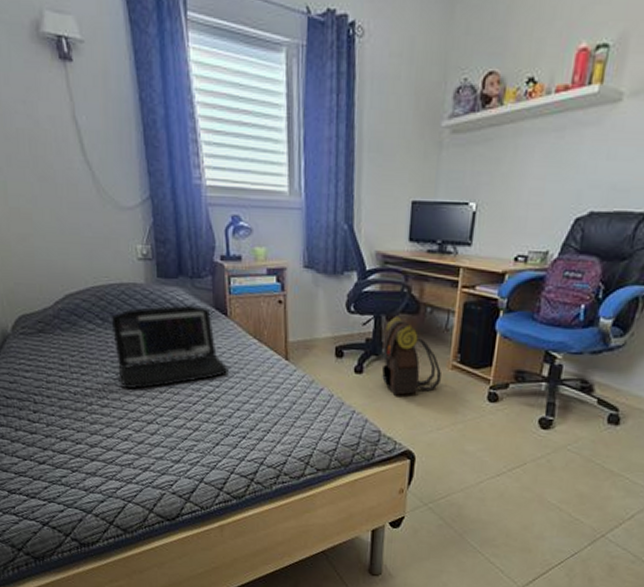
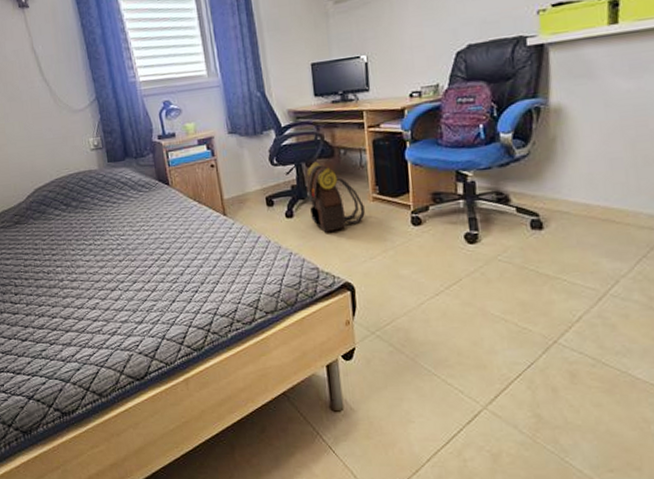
laptop: present [111,304,229,390] -> none [73,180,176,263]

